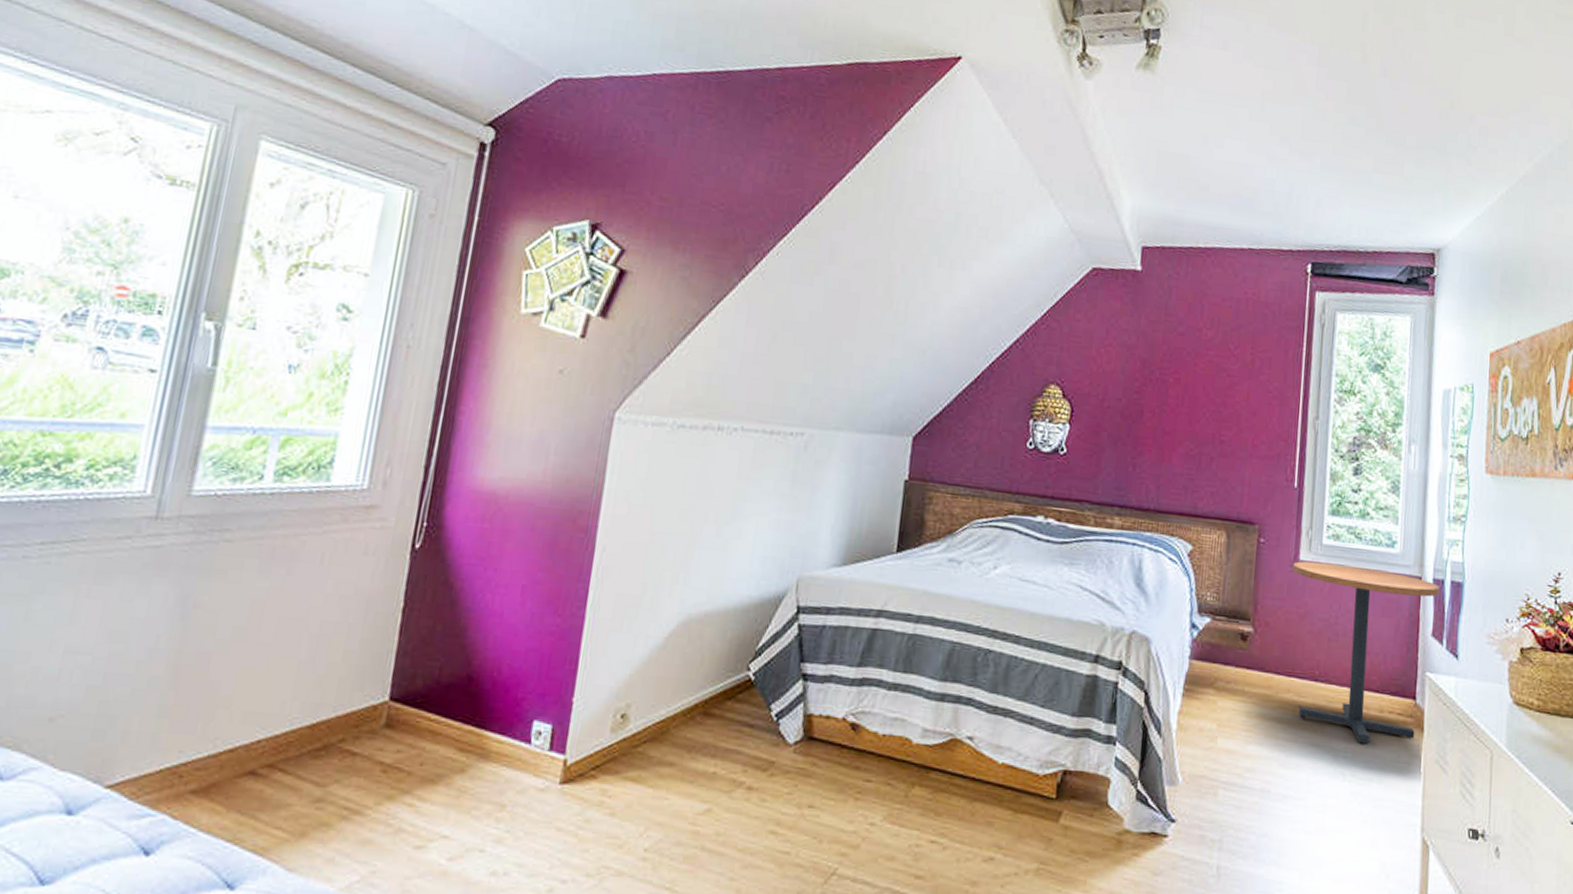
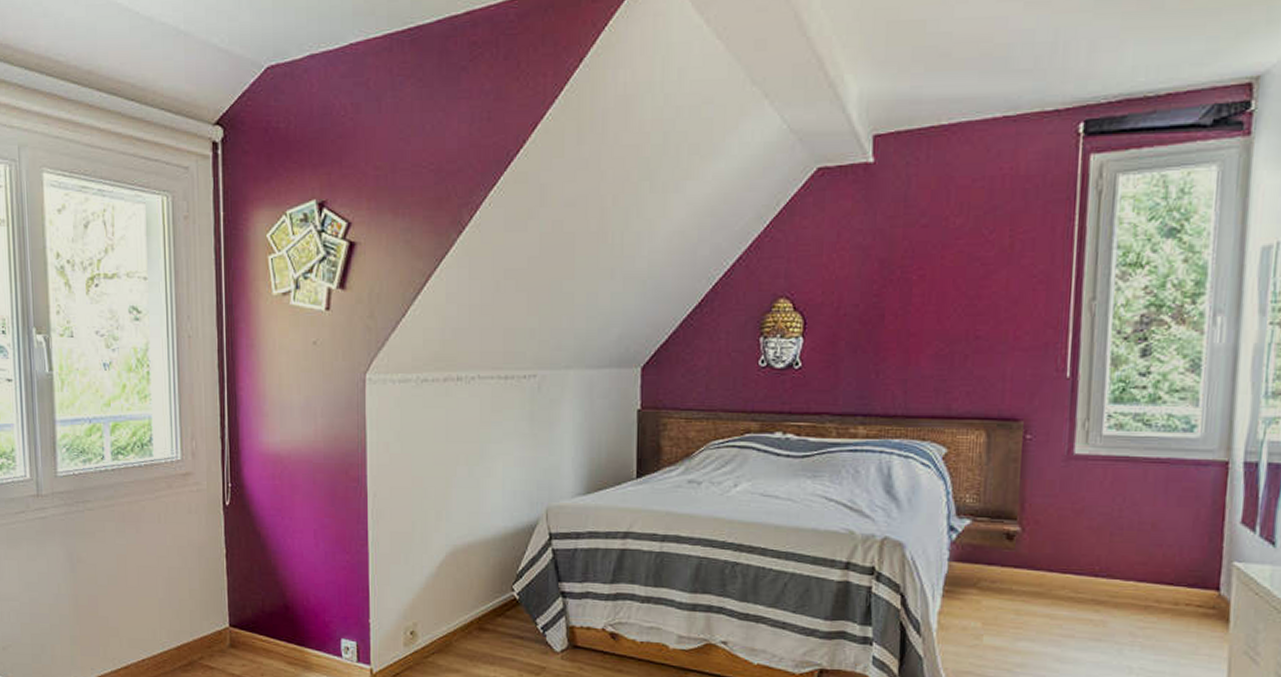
pedestal table: present [1292,561,1440,744] -> none [1066,454,1253,637]

